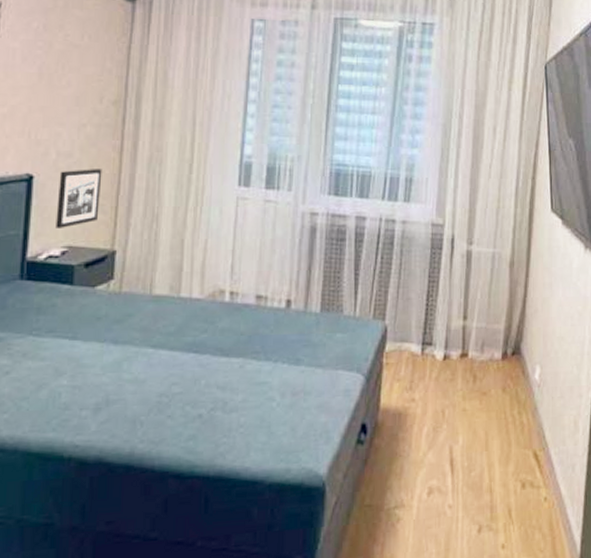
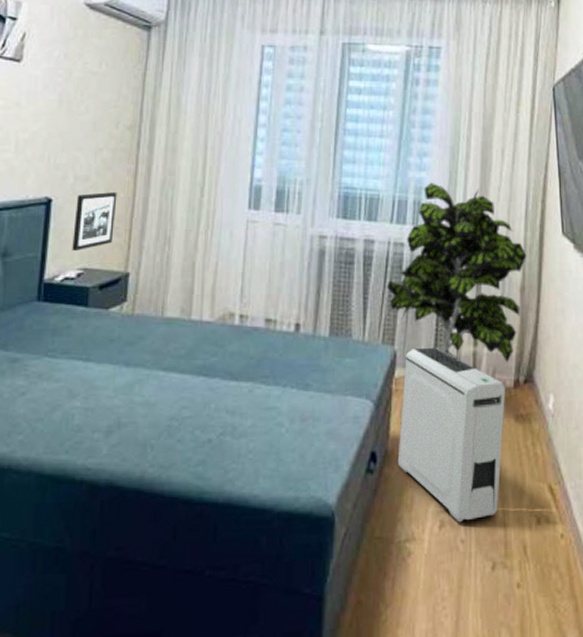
indoor plant: none [378,160,517,336] -> present [386,183,527,363]
air purifier: none [387,321,493,489] -> present [397,347,505,523]

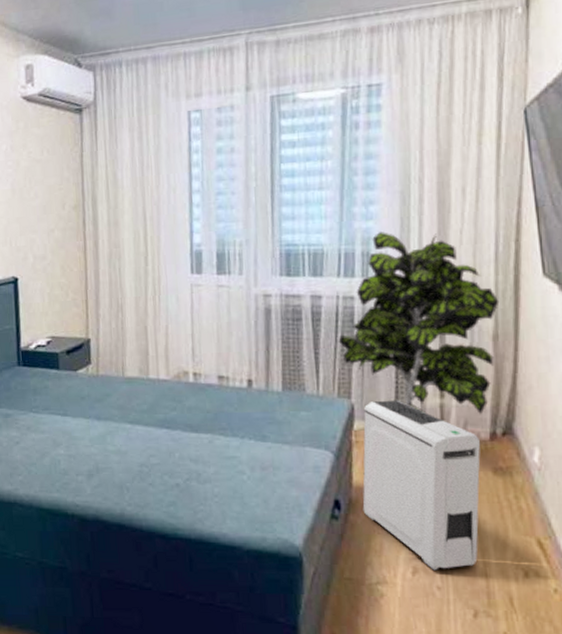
picture frame: present [72,192,117,251] -> none [38,268,73,322]

